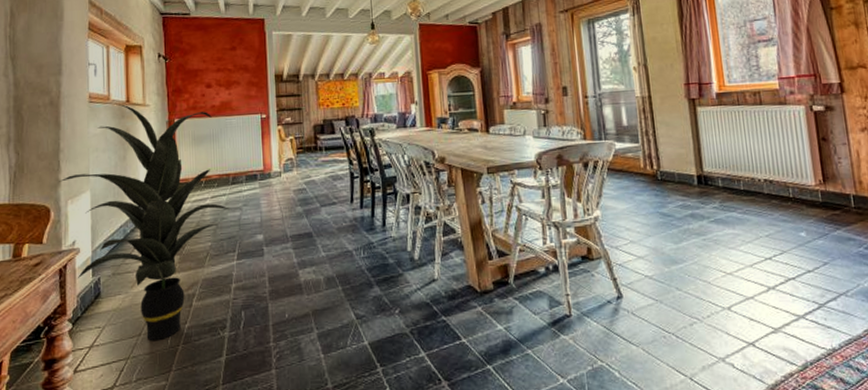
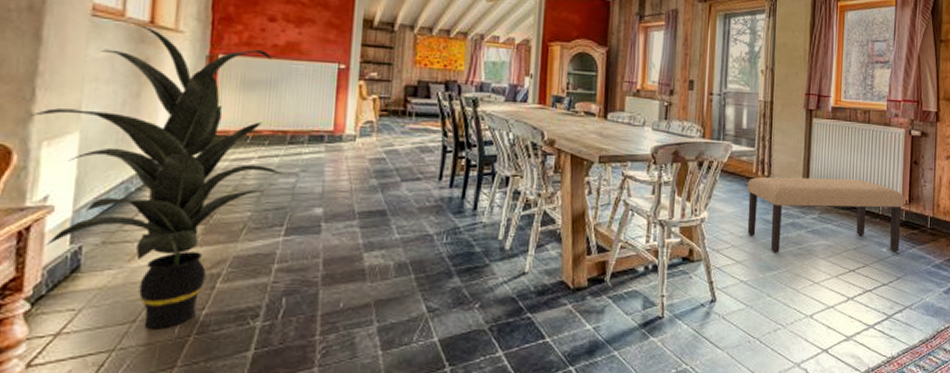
bench: none [637,163,821,246] -> present [747,176,904,253]

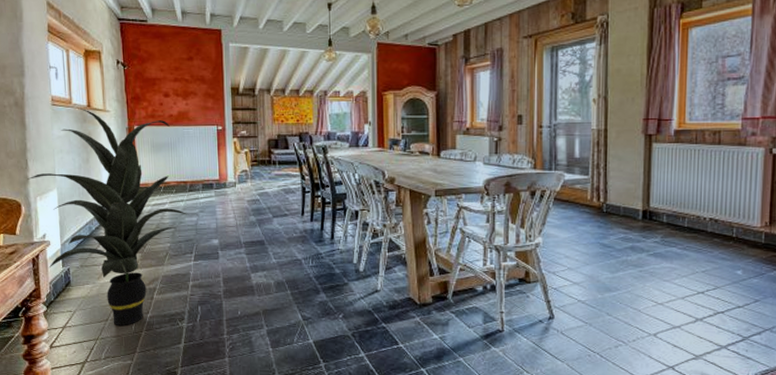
bench: present [747,176,904,253] -> none [583,202,764,275]

